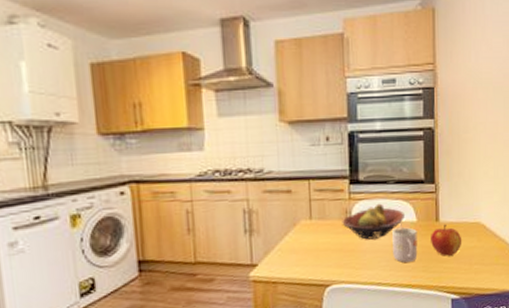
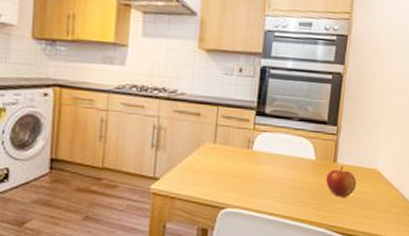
fruit bowl: present [342,203,404,240] -> none [243,137,304,171]
mug: present [392,220,418,263] -> none [288,156,314,198]

